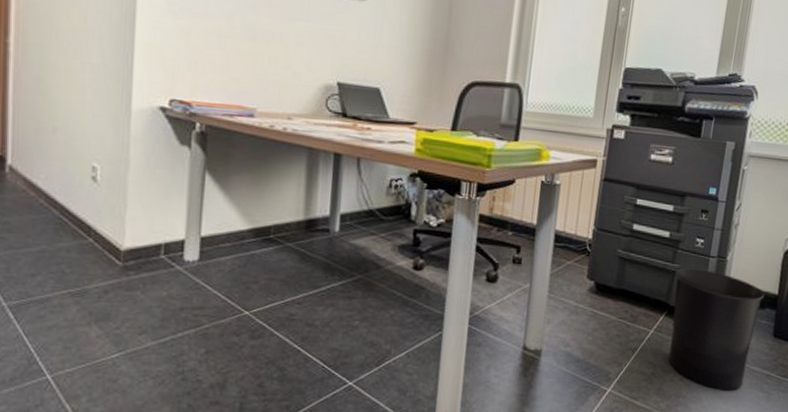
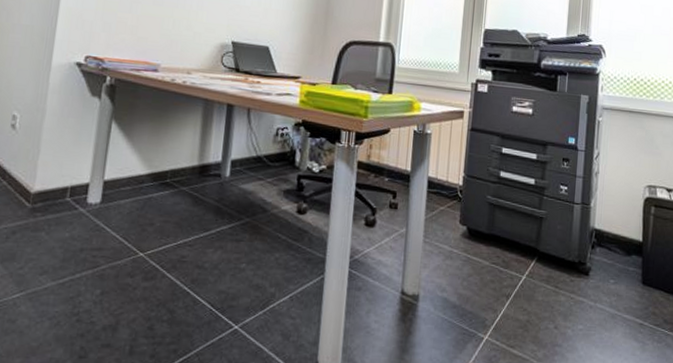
waste bin: present [668,269,764,391] -> none [542,215,629,340]

